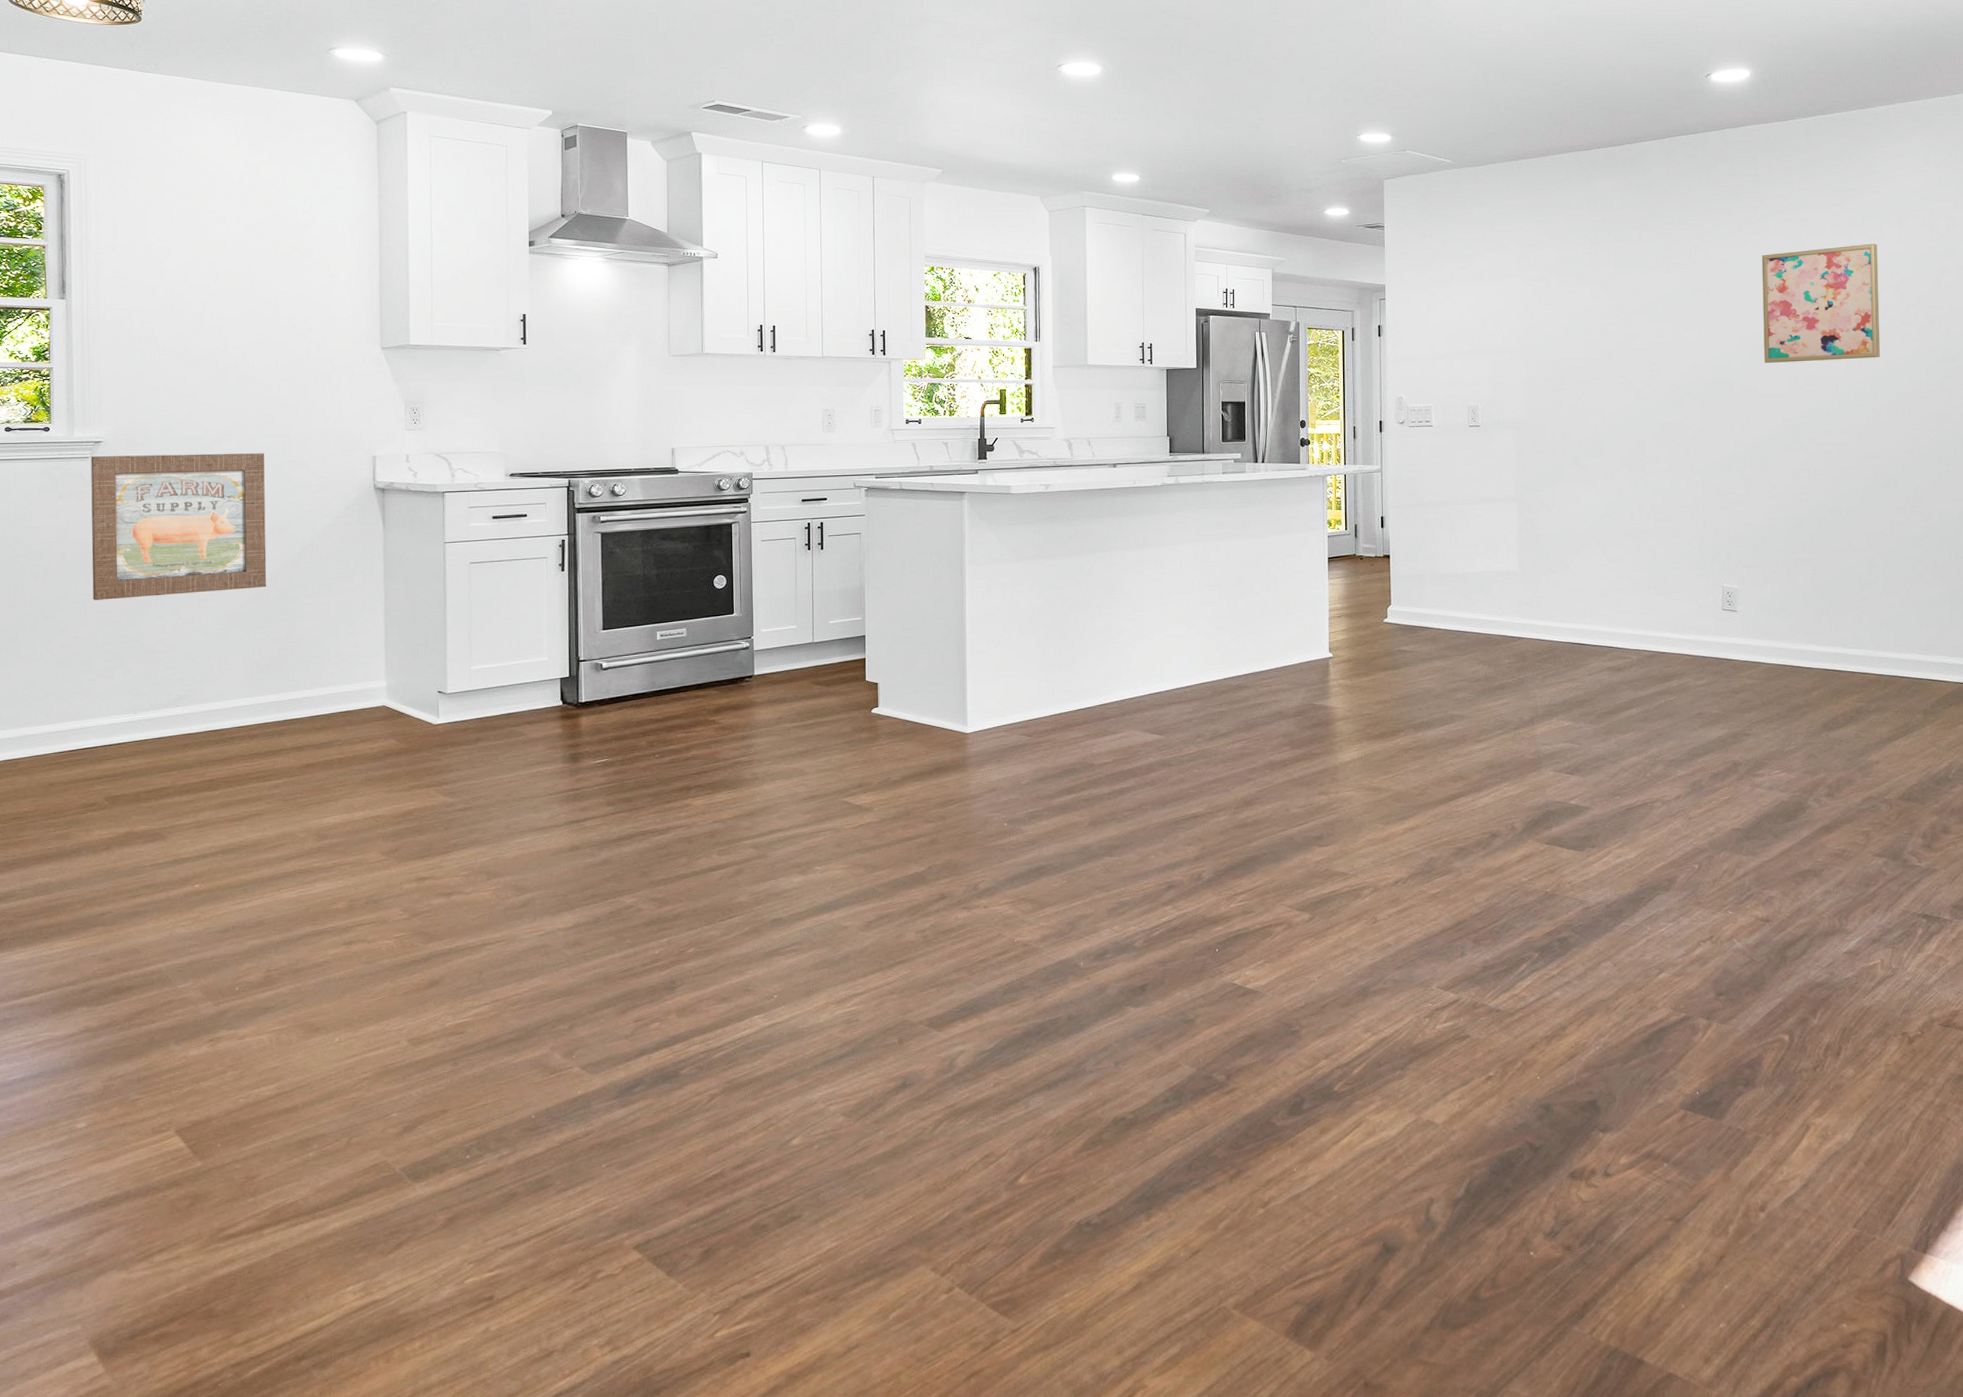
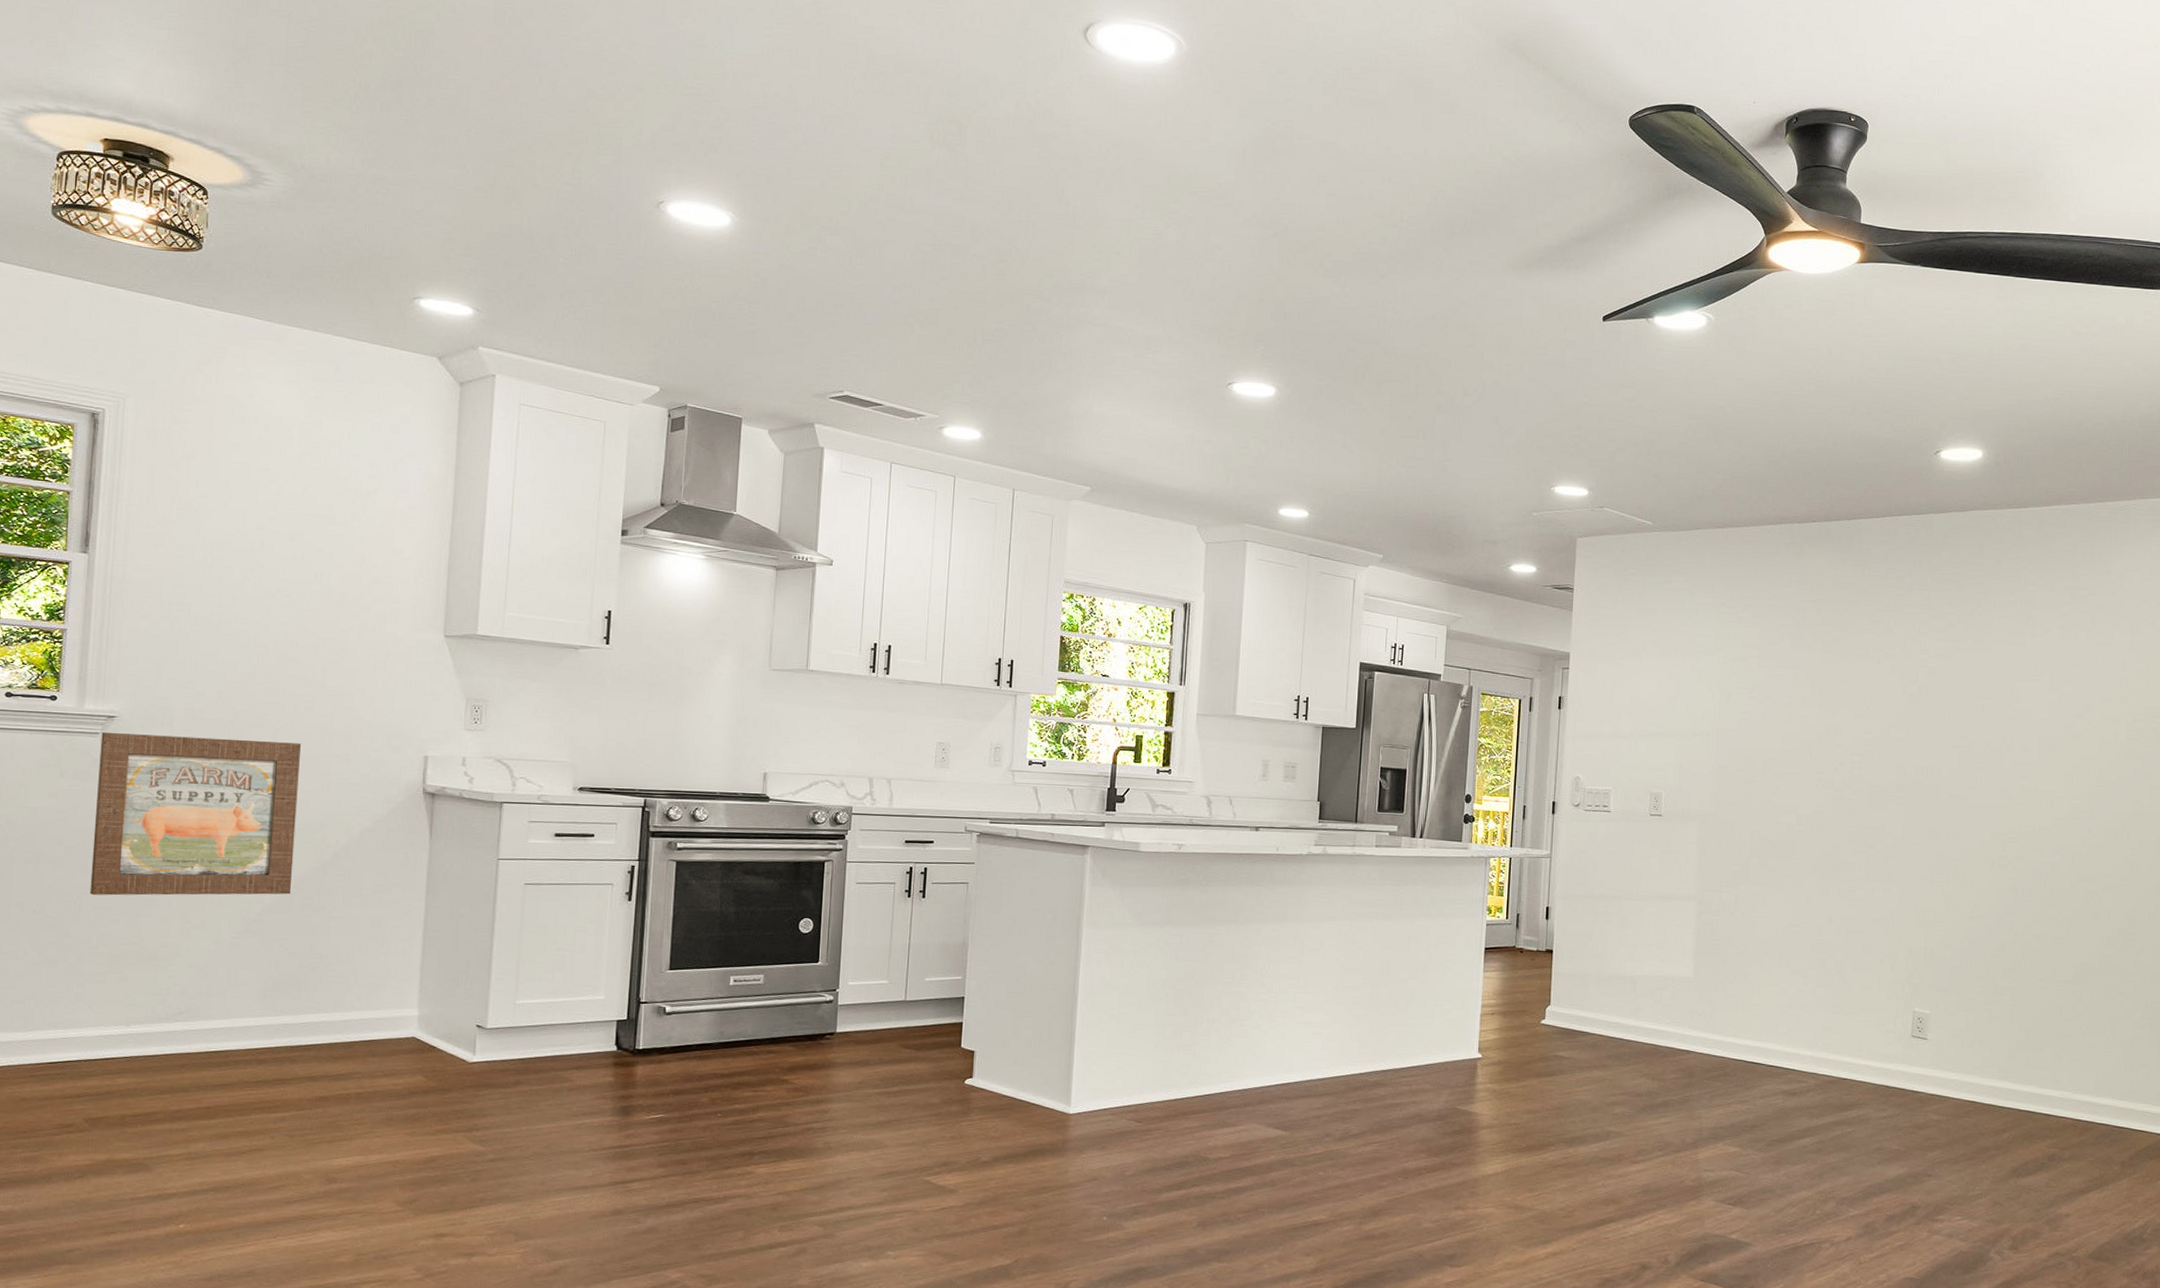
wall art: present [1761,243,1881,363] -> none [1976,649,2107,774]

